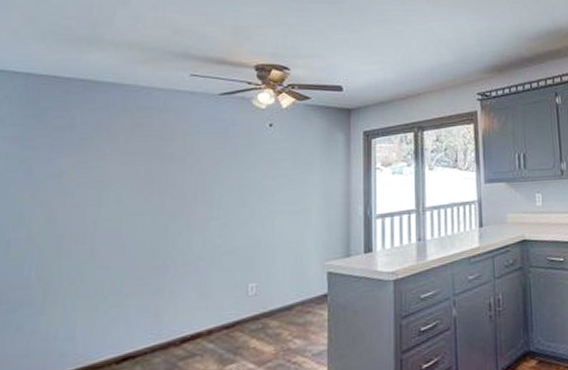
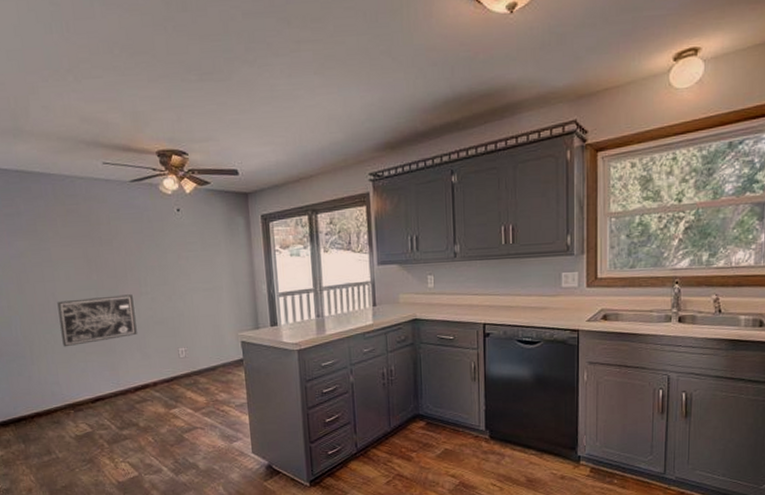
wall art: none [92,219,200,289] -> present [57,294,137,347]

